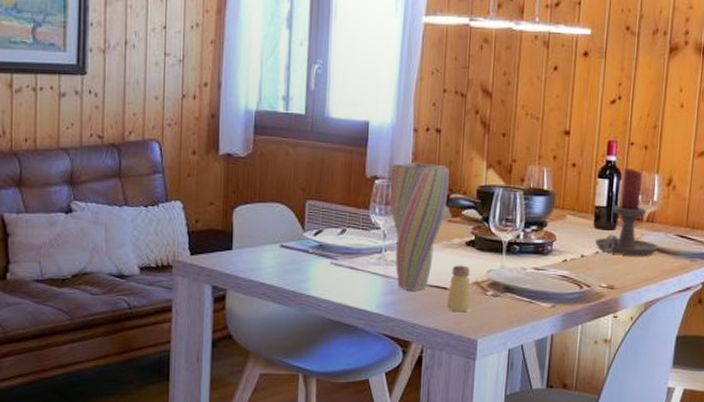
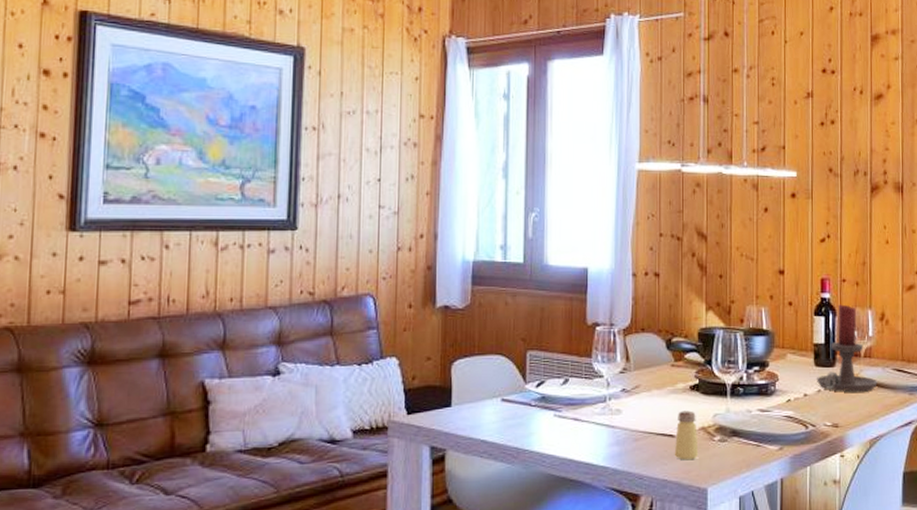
vase: present [389,162,449,291] -> none [610,307,670,440]

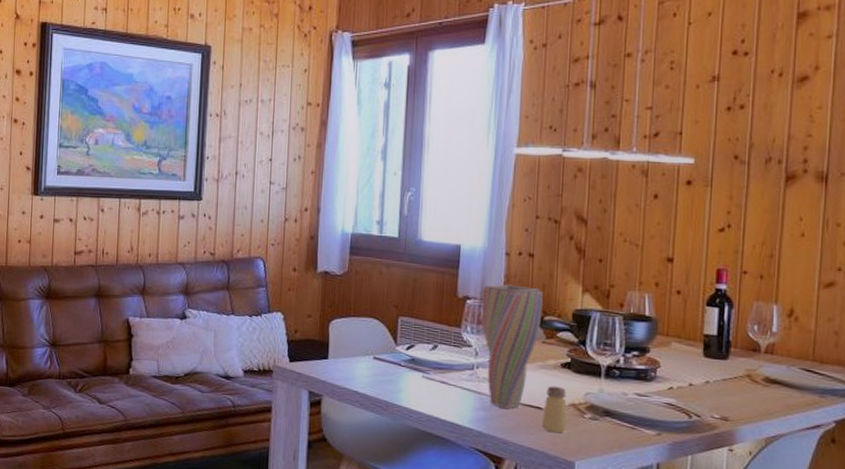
vase: none [610,307,670,440] -> present [480,284,543,409]
candle holder: present [817,304,878,392] -> none [705,296,780,389]

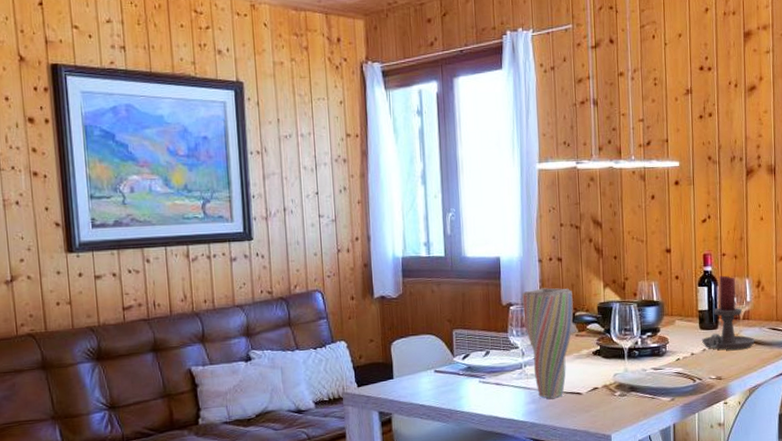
saltshaker: present [541,386,567,434] -> none [582,372,603,413]
candle holder: none [705,296,780,389] -> present [702,275,755,350]

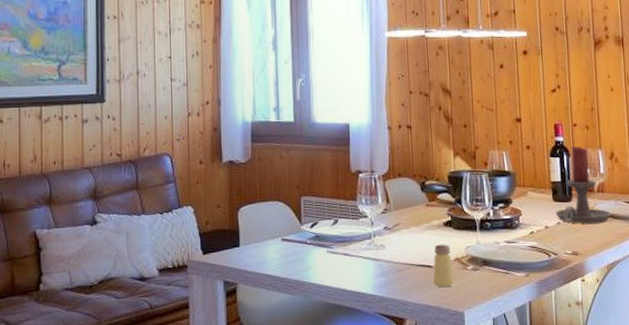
vase: present [521,288,574,398] -> none [371,155,424,271]
saltshaker: none [582,372,603,413] -> present [433,244,455,288]

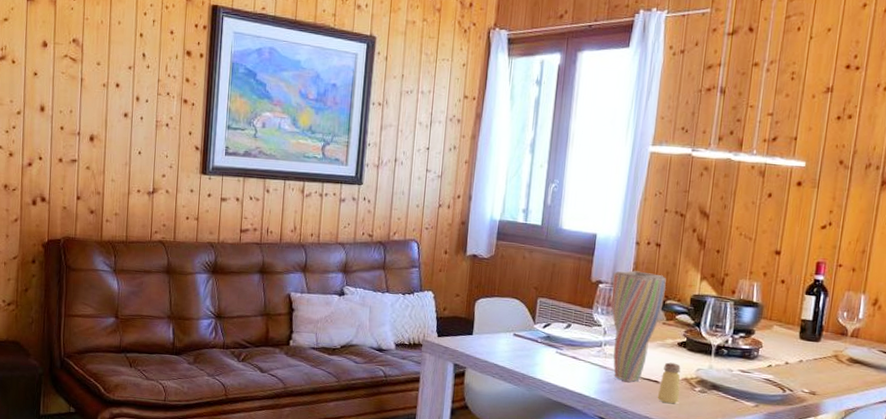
vase: none [371,155,424,271] -> present [611,270,666,382]
candle holder: present [556,146,611,224] -> none [800,286,862,368]

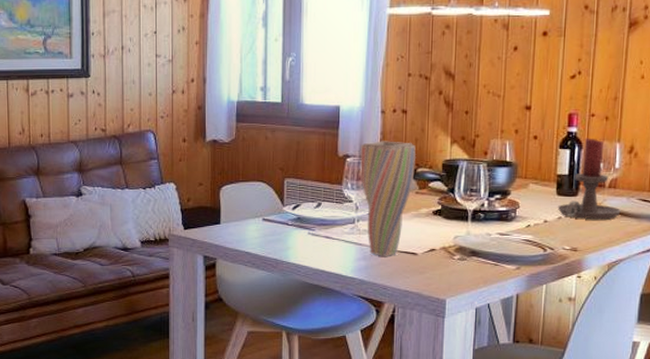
saltshaker: present [657,362,681,404] -> none [416,232,439,275]
candle holder: none [800,286,862,368] -> present [558,138,621,220]

